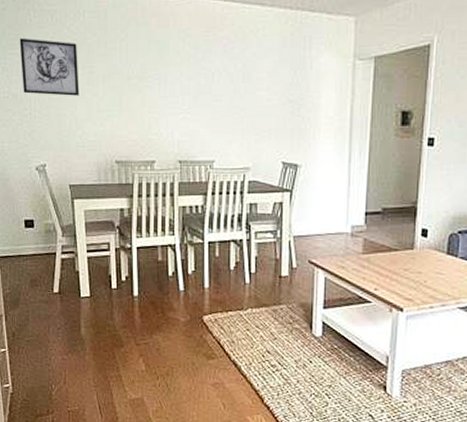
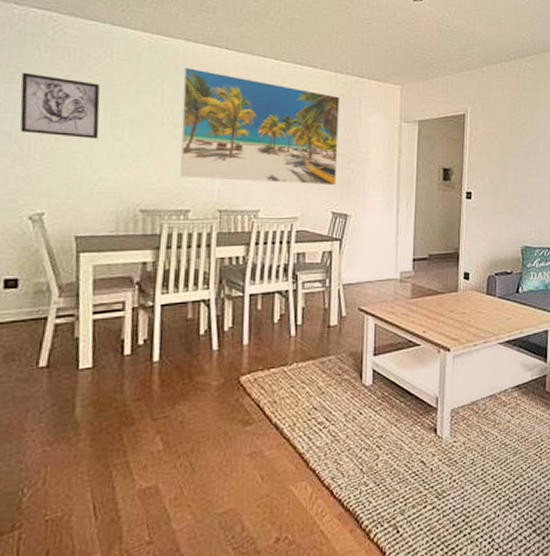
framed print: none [143,18,289,134] -> present [180,66,339,186]

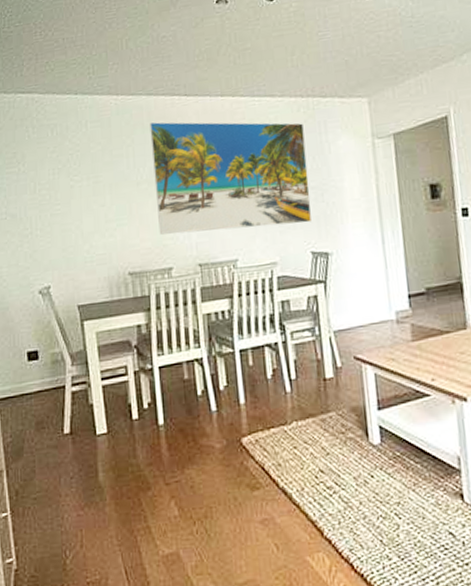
wall art: present [20,72,100,139] -> none [17,154,85,213]

